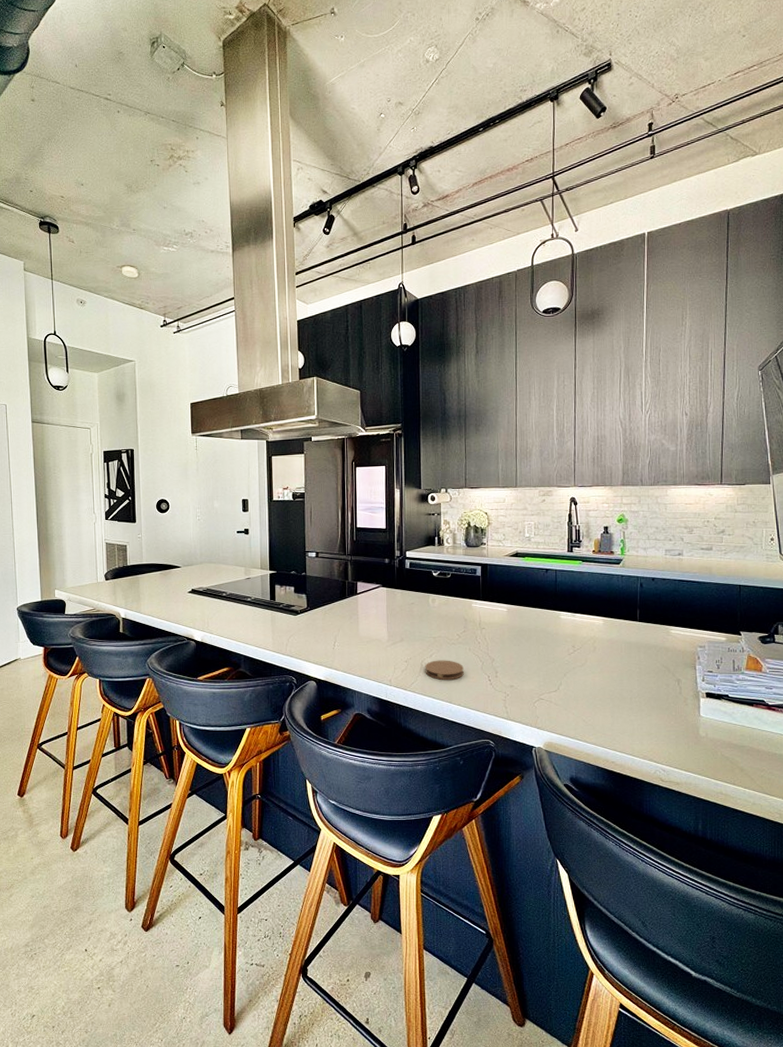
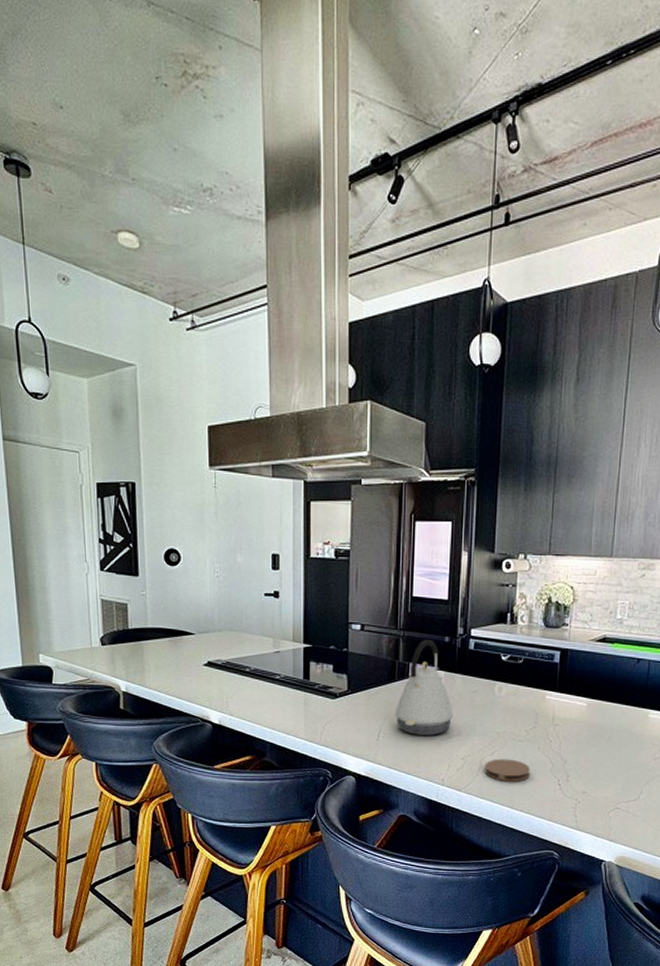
kettle: none [347,561,396,644] -> present [395,639,453,736]

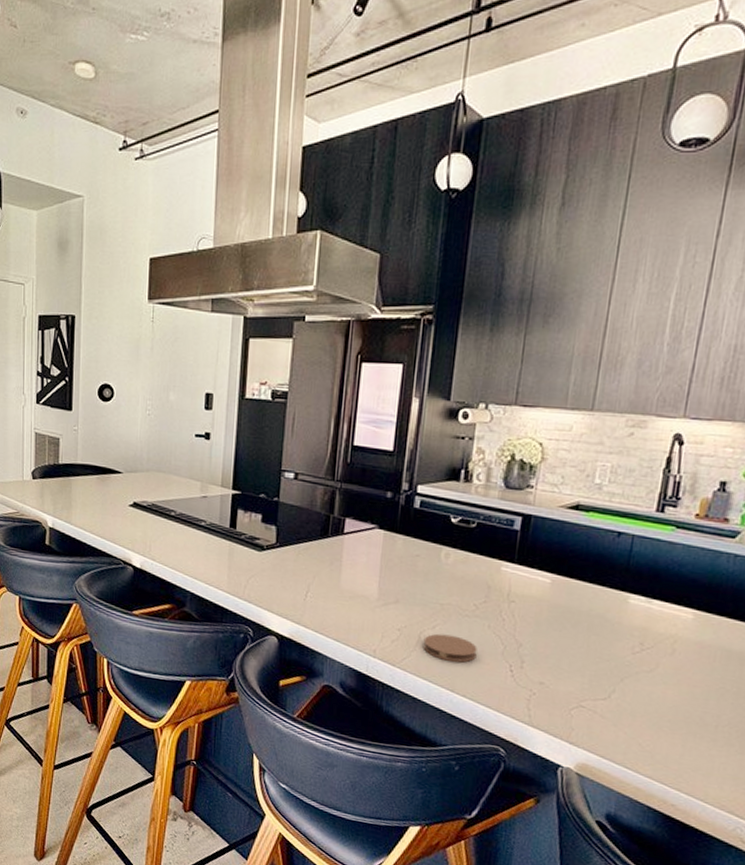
kettle: present [395,639,453,736] -> none [326,492,392,601]

